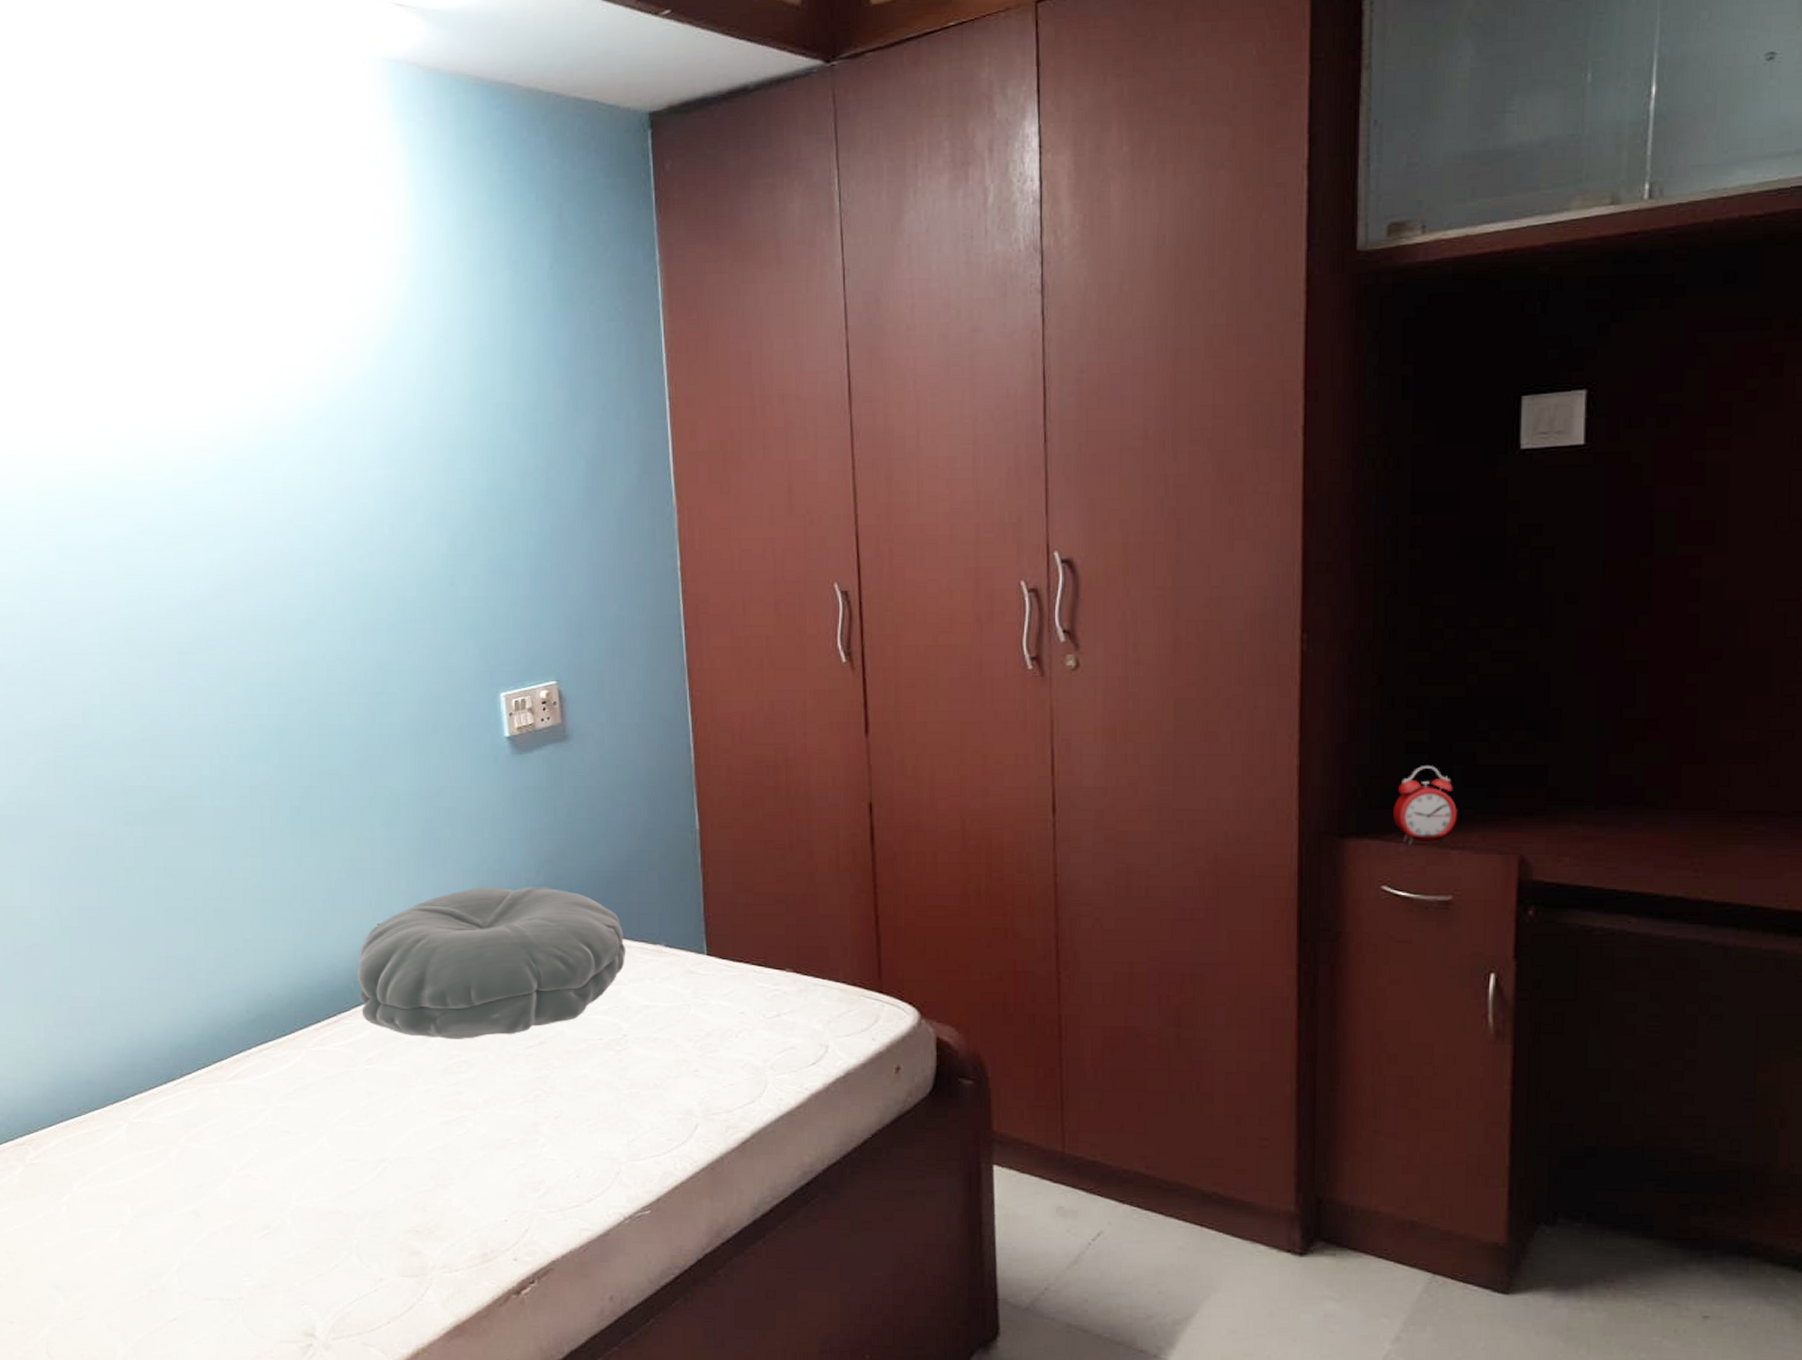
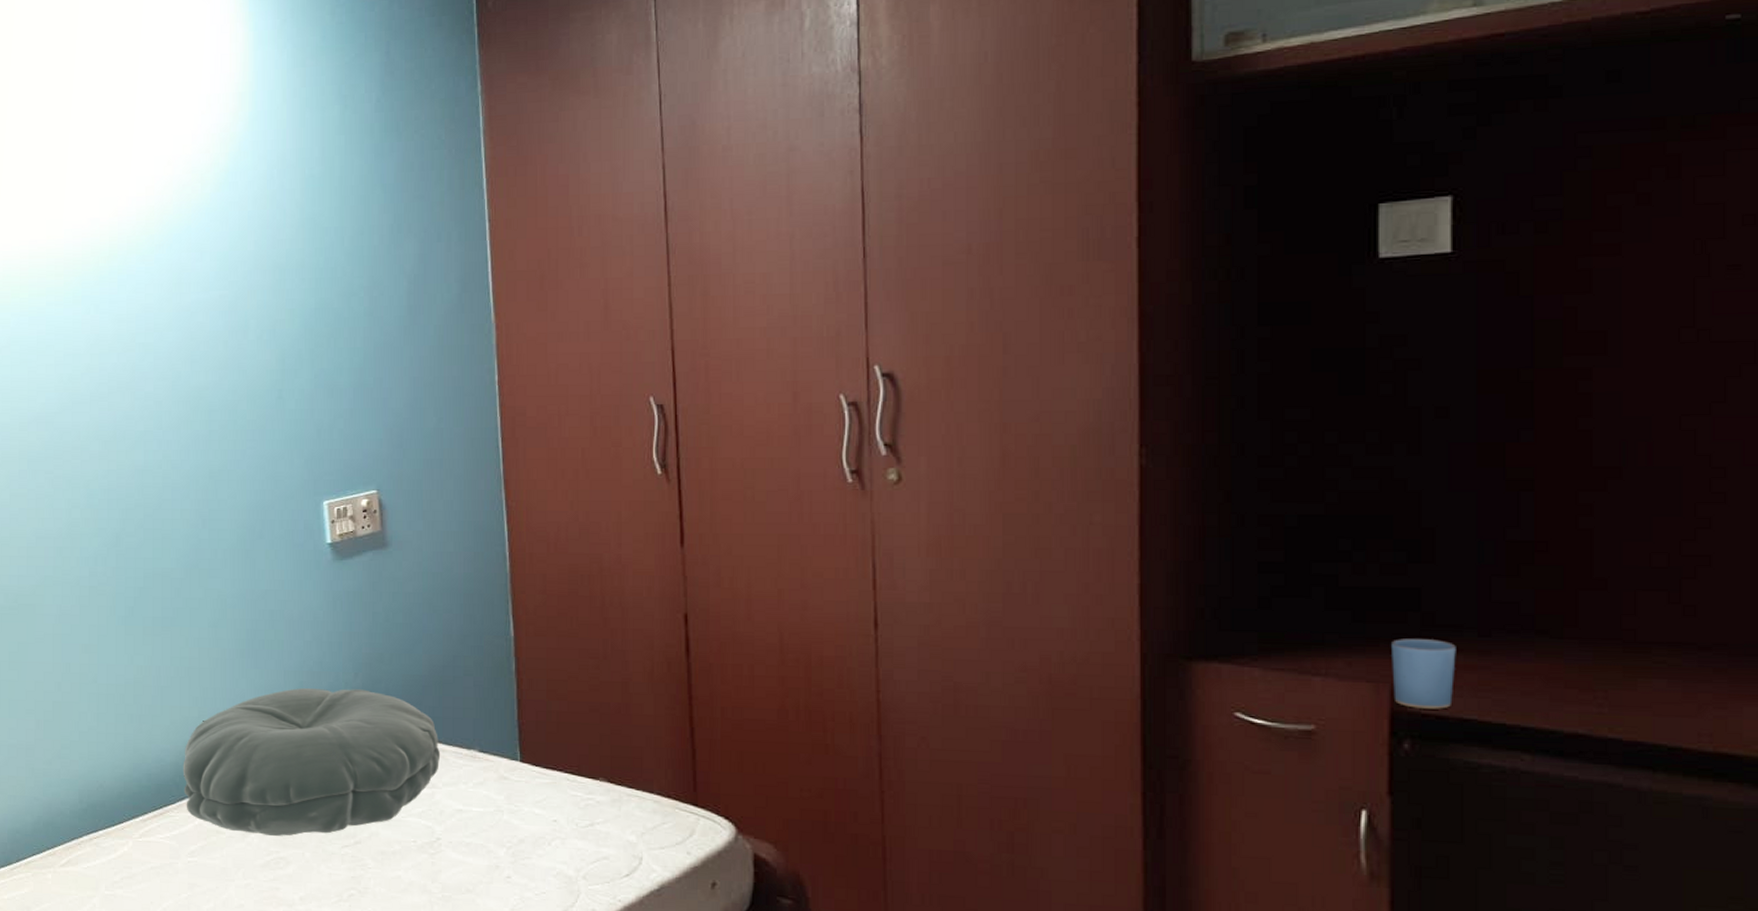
alarm clock: present [1393,766,1457,846] -> none [1246,587,1318,671]
mug: none [1520,813,1577,878] -> present [1392,639,1456,709]

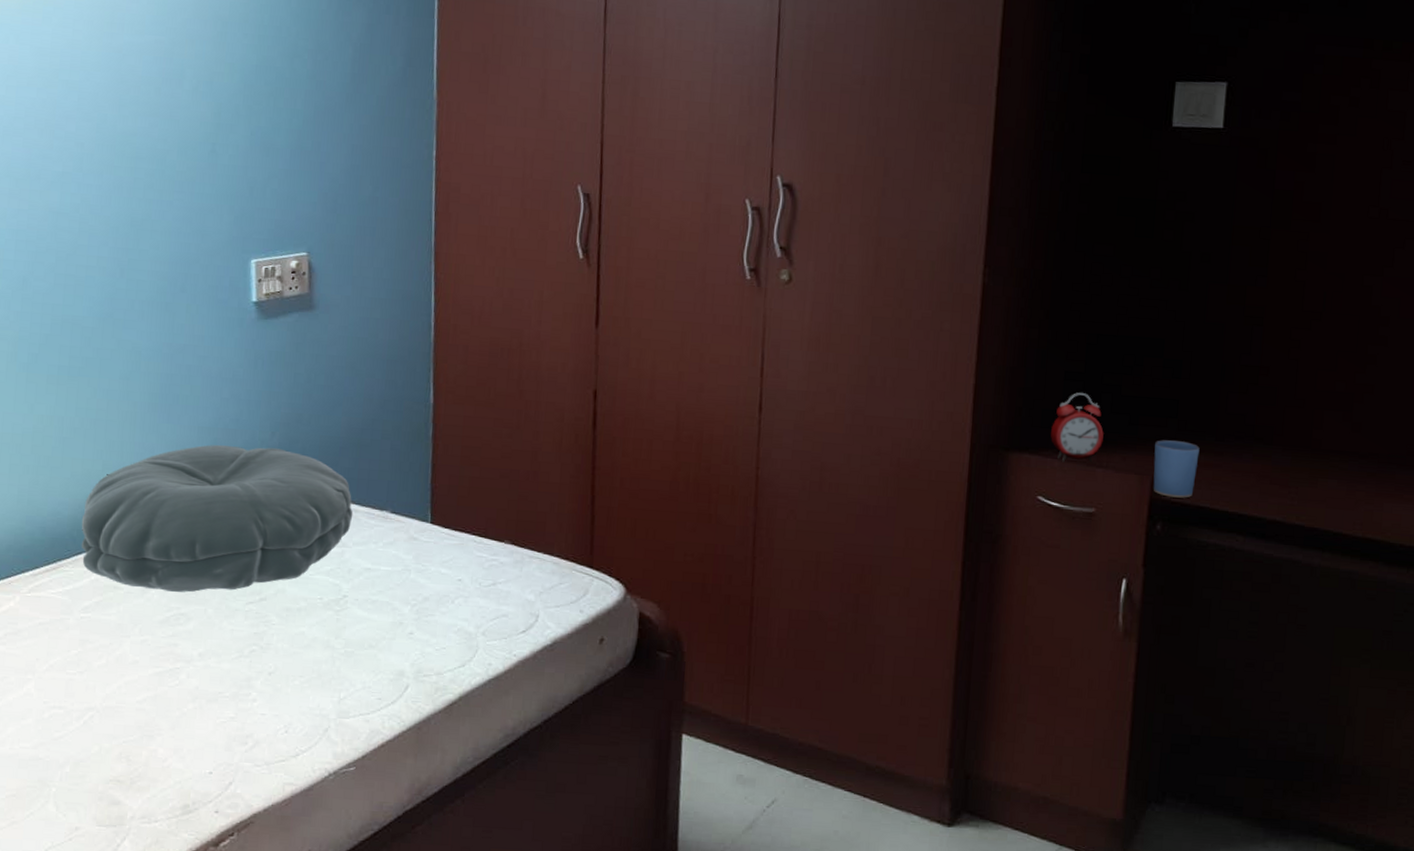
alarm clock: none [1246,587,1318,671] -> present [1051,393,1104,463]

